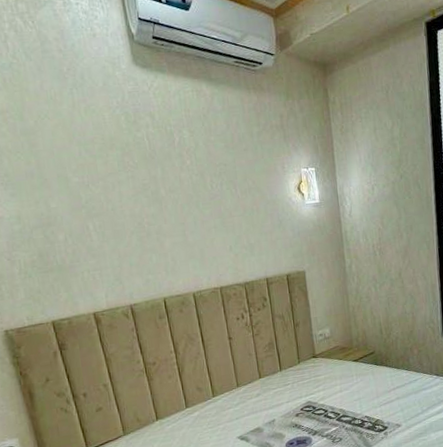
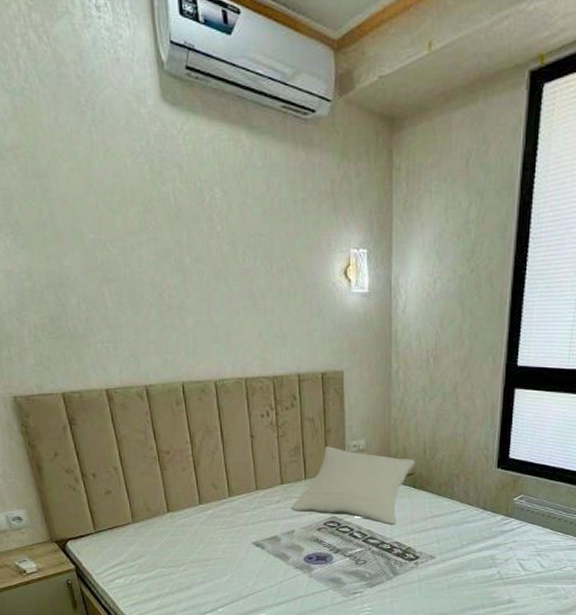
pillow: none [269,338,375,402] -> present [290,446,415,525]

